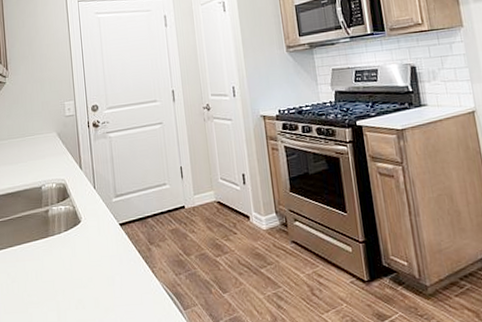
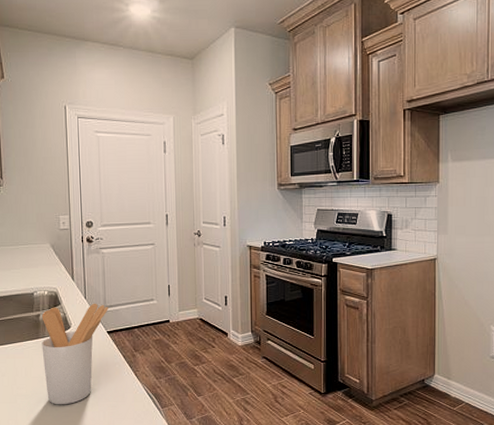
utensil holder: none [50,192,119,313] -> present [41,303,108,405]

